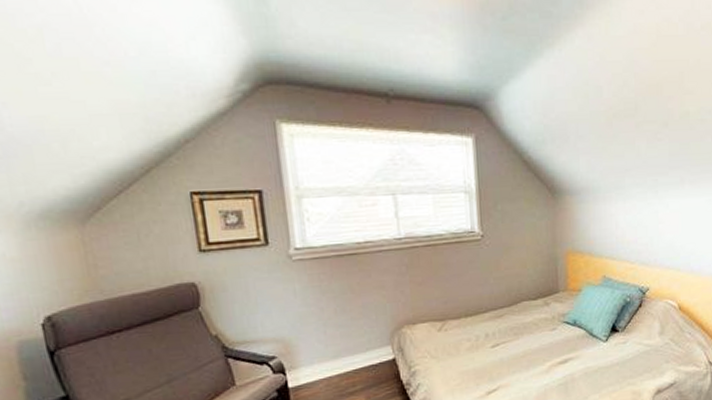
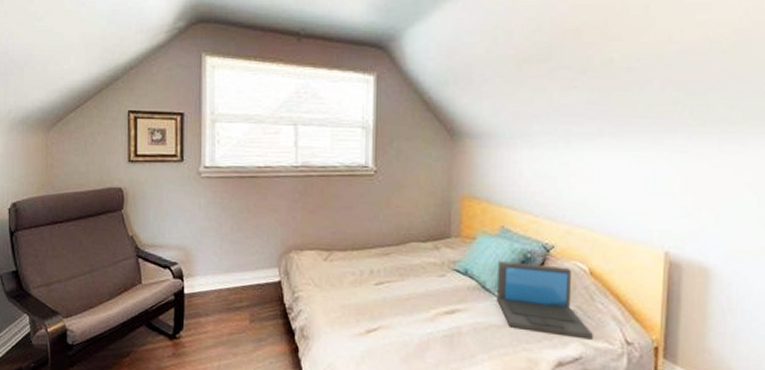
laptop: none [603,306,684,368] -> present [497,261,593,340]

